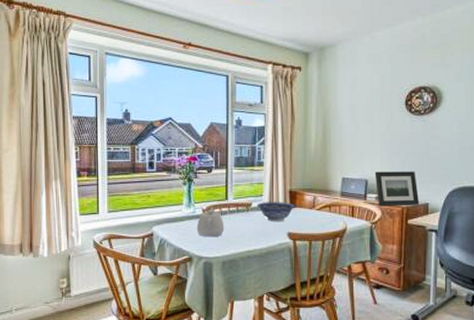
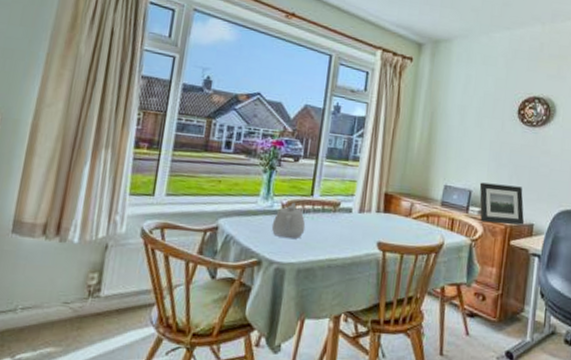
decorative bowl: present [257,202,295,222] -> none [346,203,390,229]

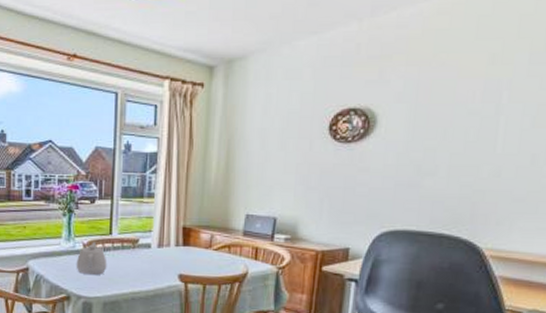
picture frame: present [479,182,525,225] -> none [285,208,339,250]

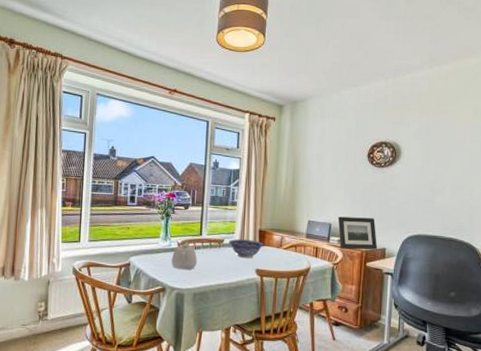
decorative bowl: none [144,238,189,262] -> present [228,239,264,259]
picture frame: none [285,208,339,250] -> present [338,216,378,250]

